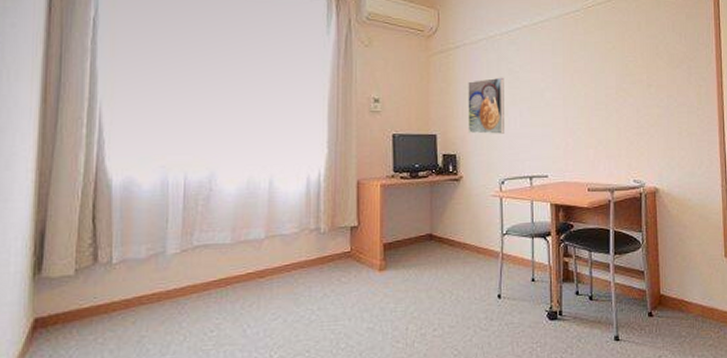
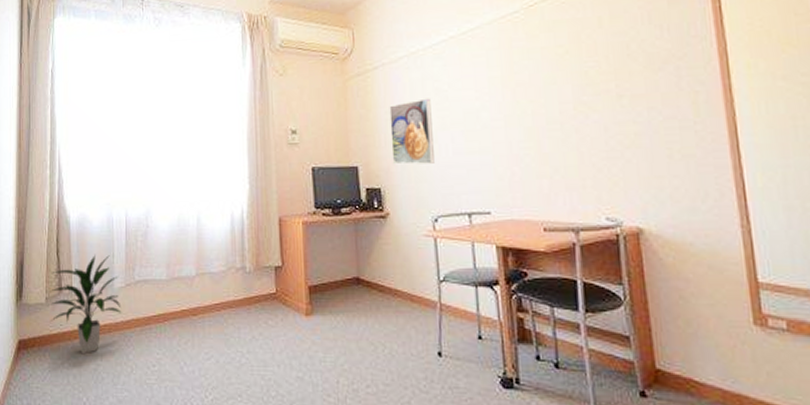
indoor plant: none [78,220,177,328] -> present [48,254,123,355]

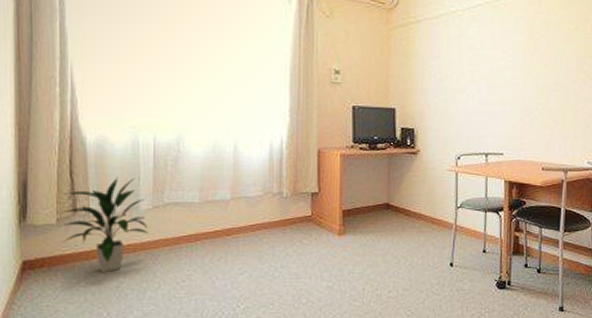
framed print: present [389,98,434,165] -> none [426,53,464,111]

